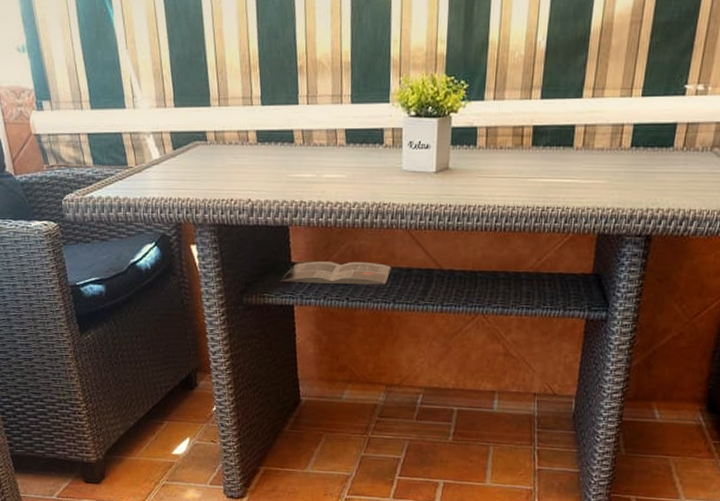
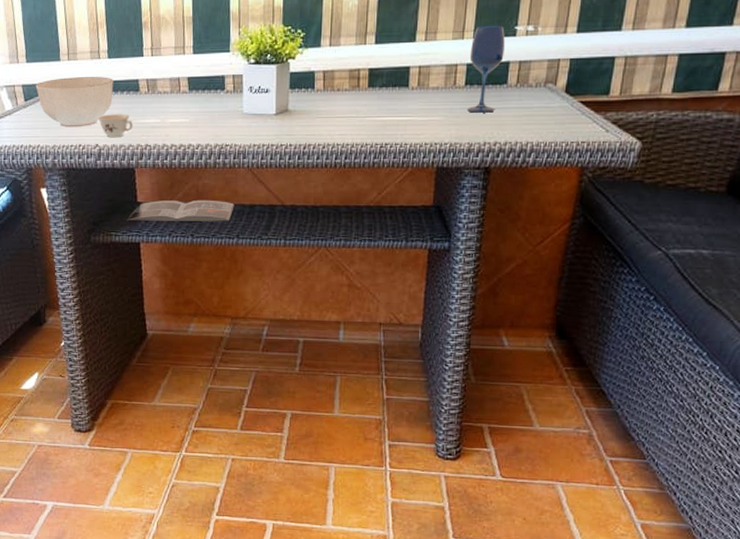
bowl: none [184,125,267,180] -> present [35,77,114,128]
teacup: none [250,167,288,193] -> present [97,114,133,138]
wineglass: none [632,82,674,177] -> present [467,25,505,113]

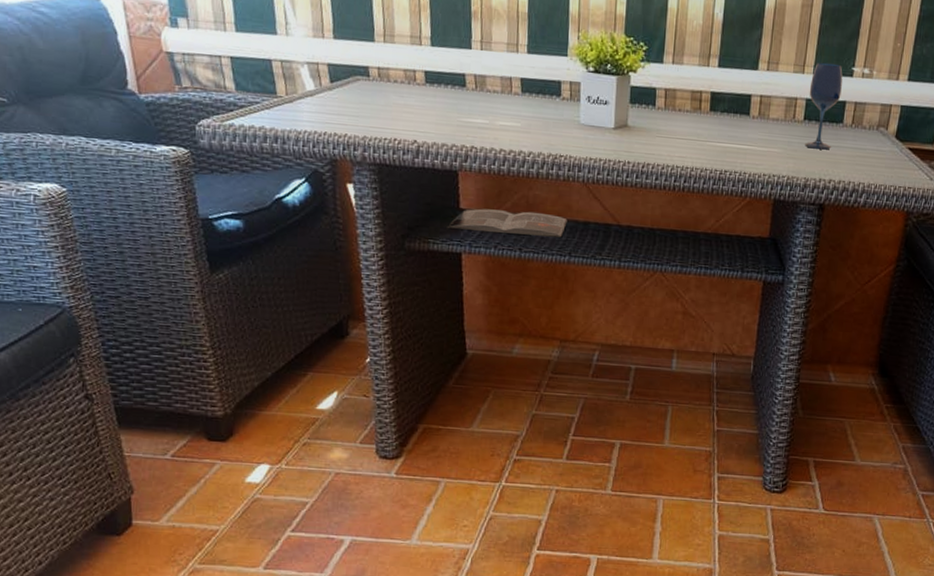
bowl: present [35,77,114,128] -> none [343,61,437,119]
teacup: present [97,114,133,138] -> none [417,108,458,136]

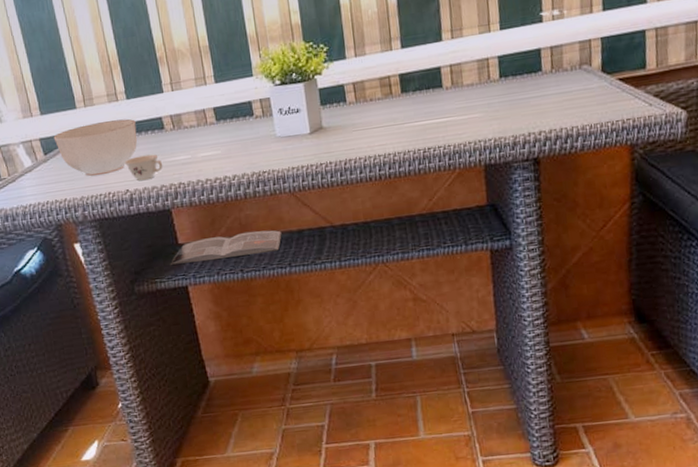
bowl: none [343,61,437,119] -> present [53,118,138,176]
teacup: none [417,108,458,136] -> present [124,154,163,181]
wineglass: present [805,62,843,150] -> none [499,13,534,105]

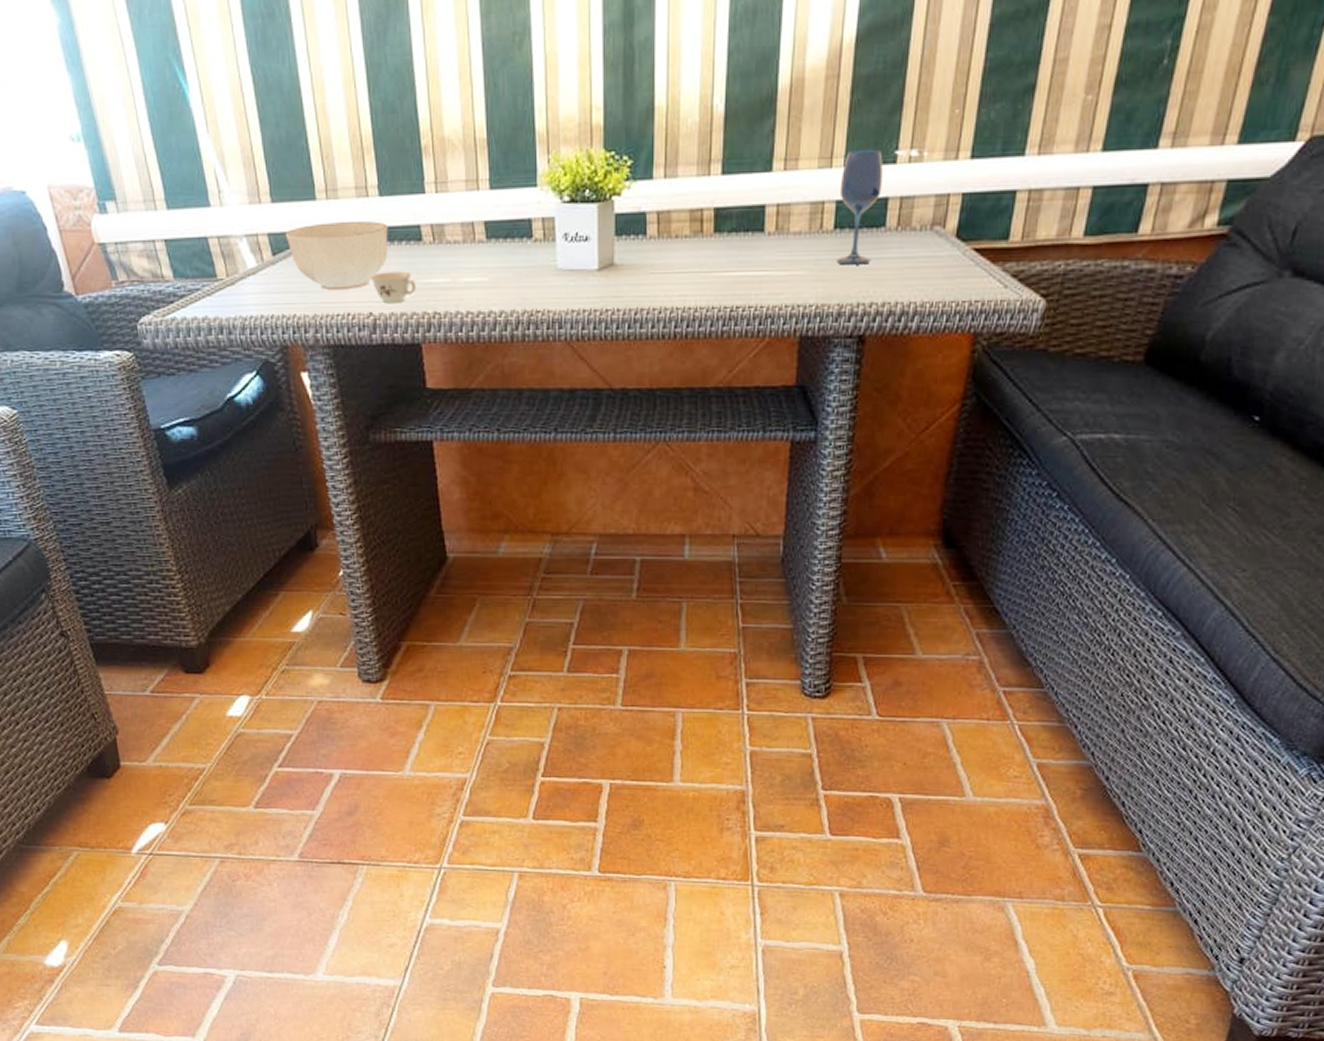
magazine: present [170,230,282,266] -> none [414,383,550,414]
wineglass: none [499,13,534,105] -> present [837,149,883,265]

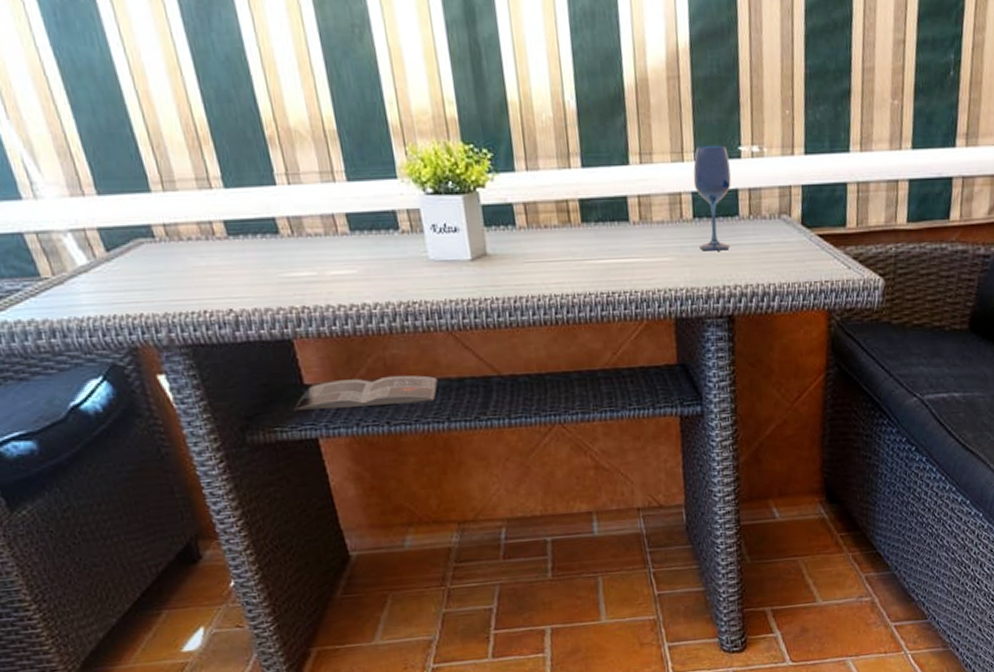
bowl: present [285,221,388,291] -> none [118,214,242,287]
teacup: present [369,271,417,304] -> none [224,265,280,300]
magazine: none [414,383,550,414] -> present [293,375,438,412]

